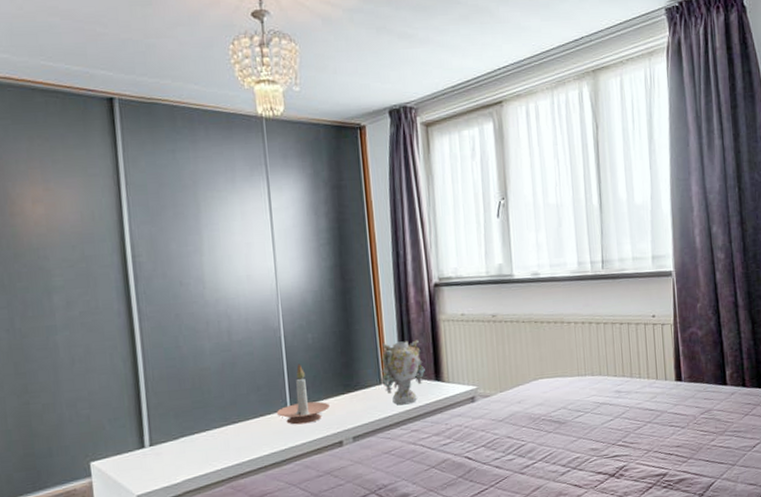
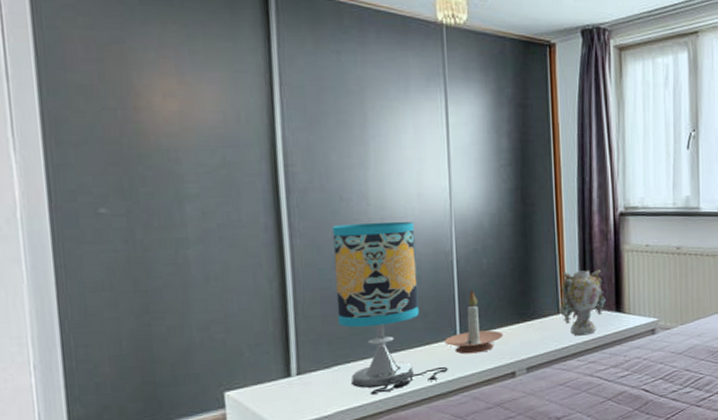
table lamp: none [174,302,281,464] -> present [332,221,448,394]

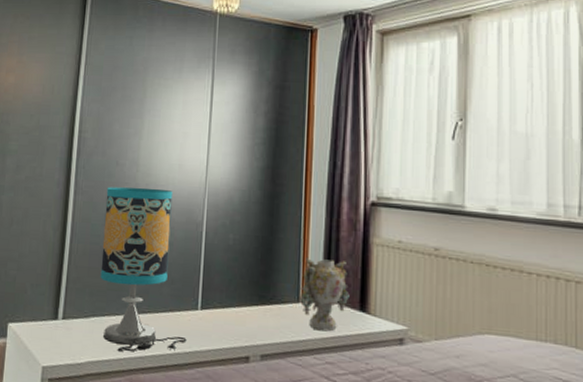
candle holder: present [444,290,503,355] -> none [186,263,241,330]

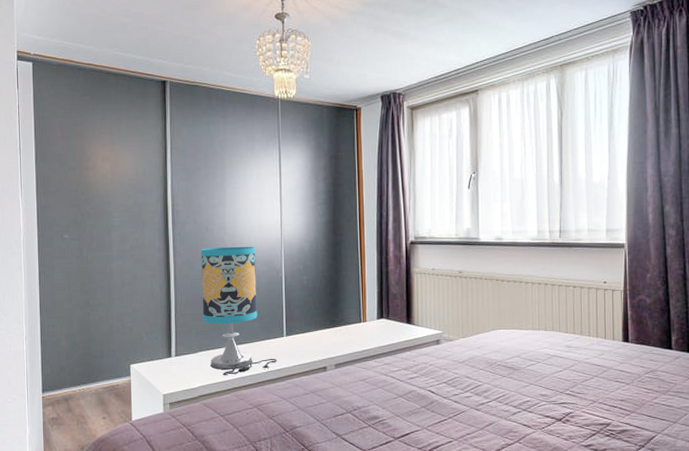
vase: present [300,256,350,332] -> none [361,287,399,341]

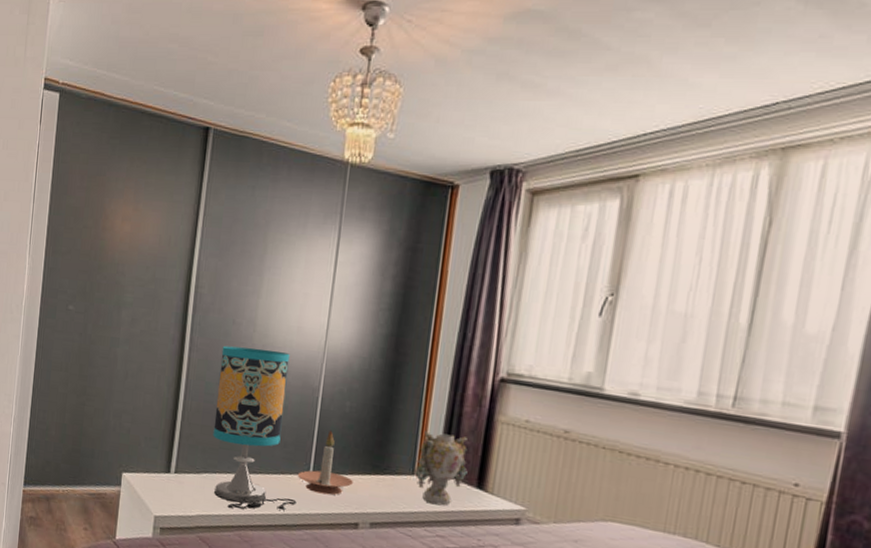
candle holder: none [274,300,318,350] -> present [297,430,353,495]
vase: none [361,287,399,341] -> present [414,430,468,506]

